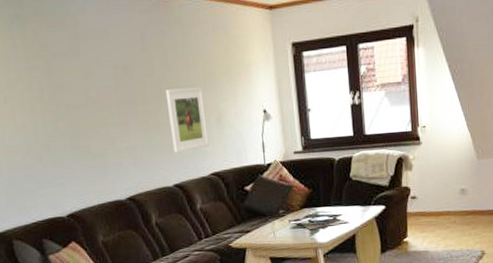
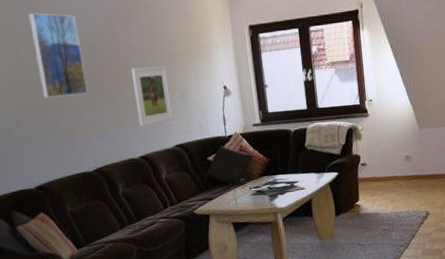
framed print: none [60,30,121,121] -> present [29,13,88,98]

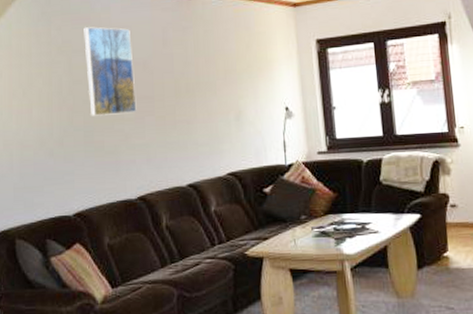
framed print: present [131,65,174,127] -> none [184,83,227,151]

